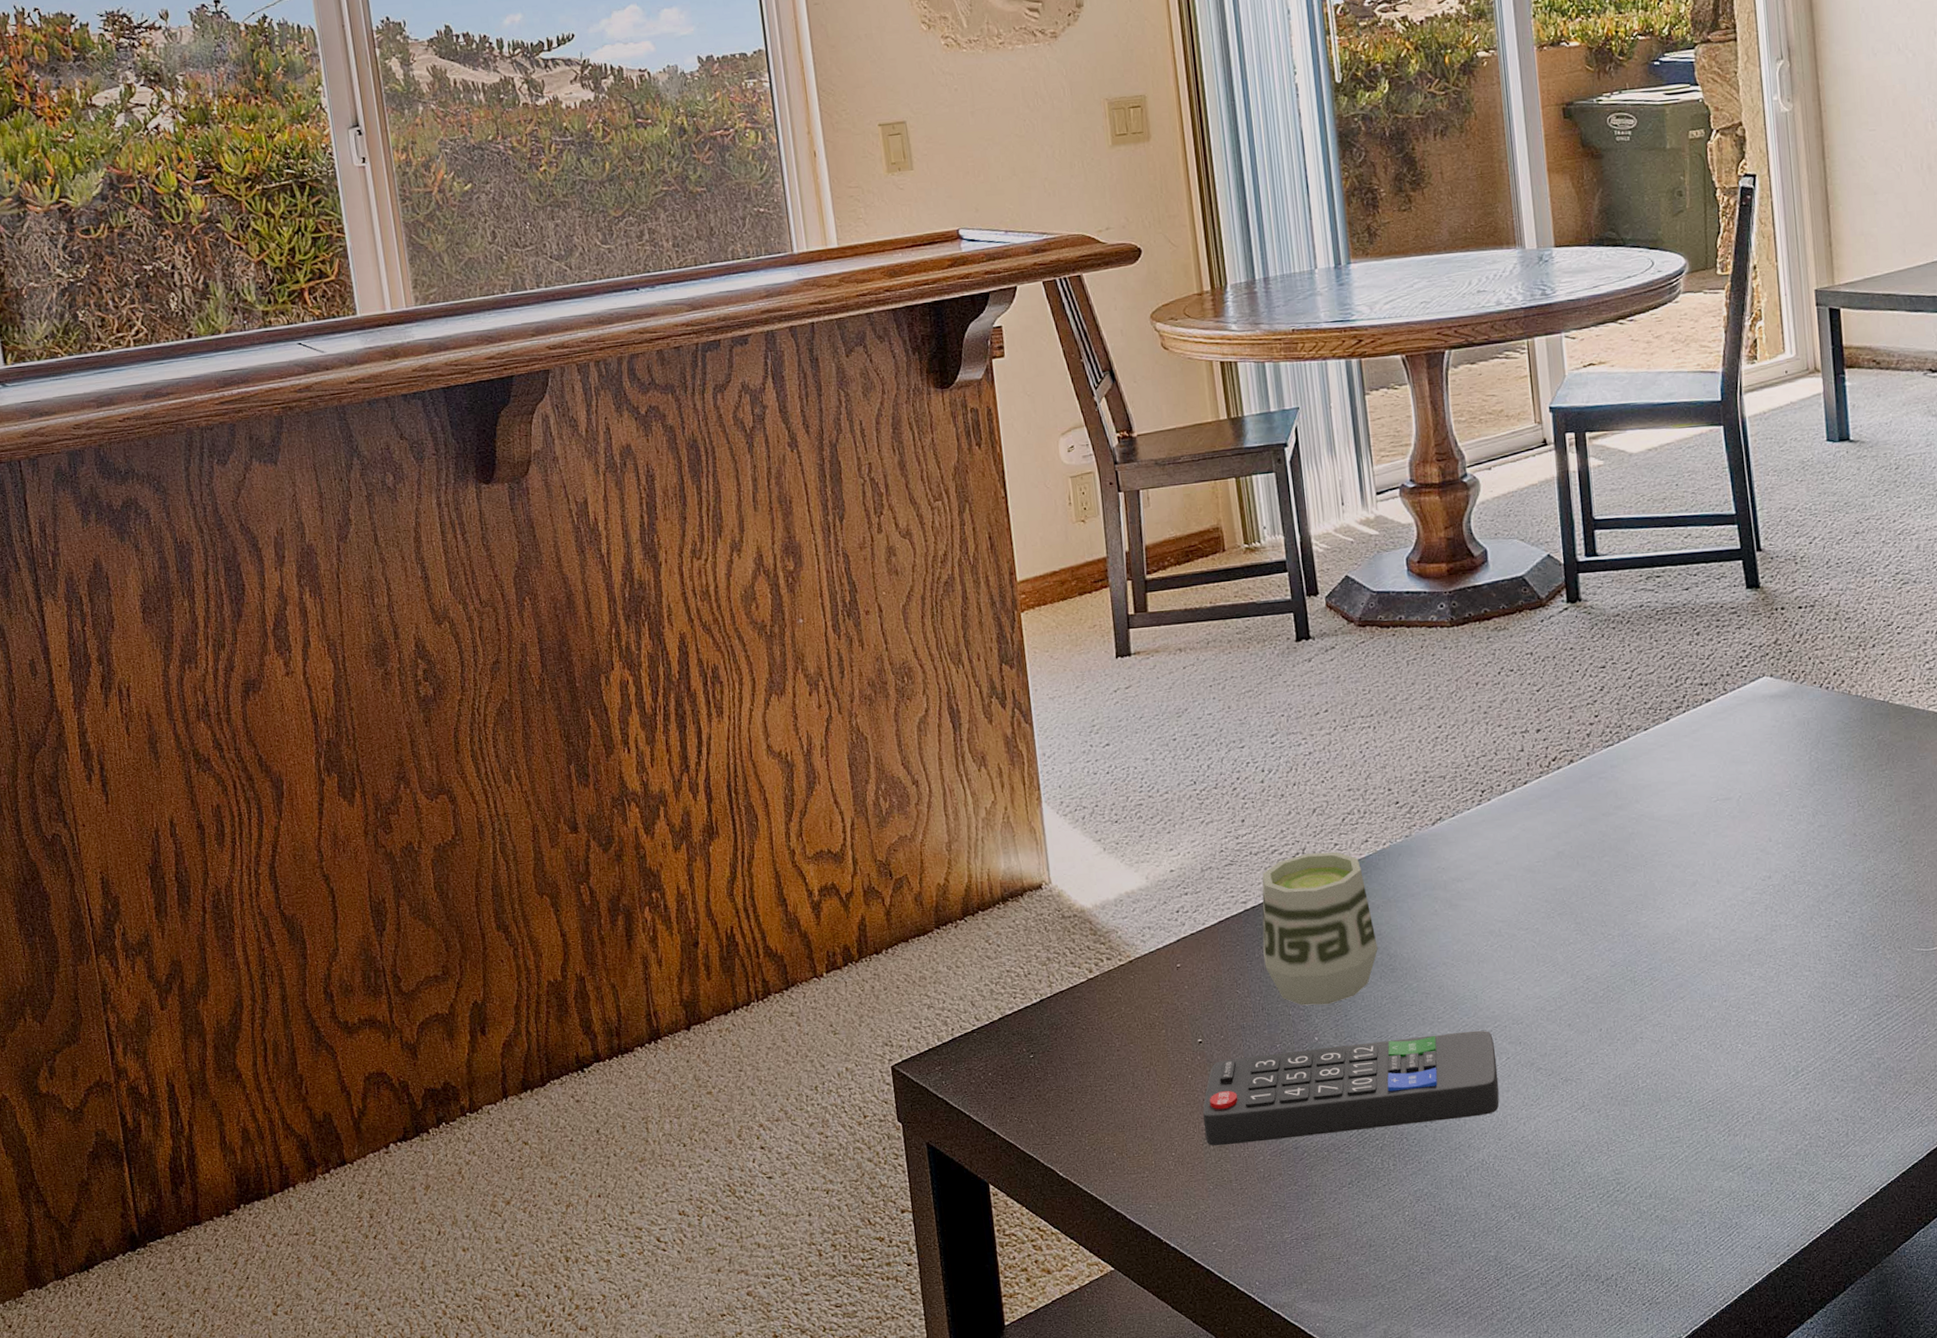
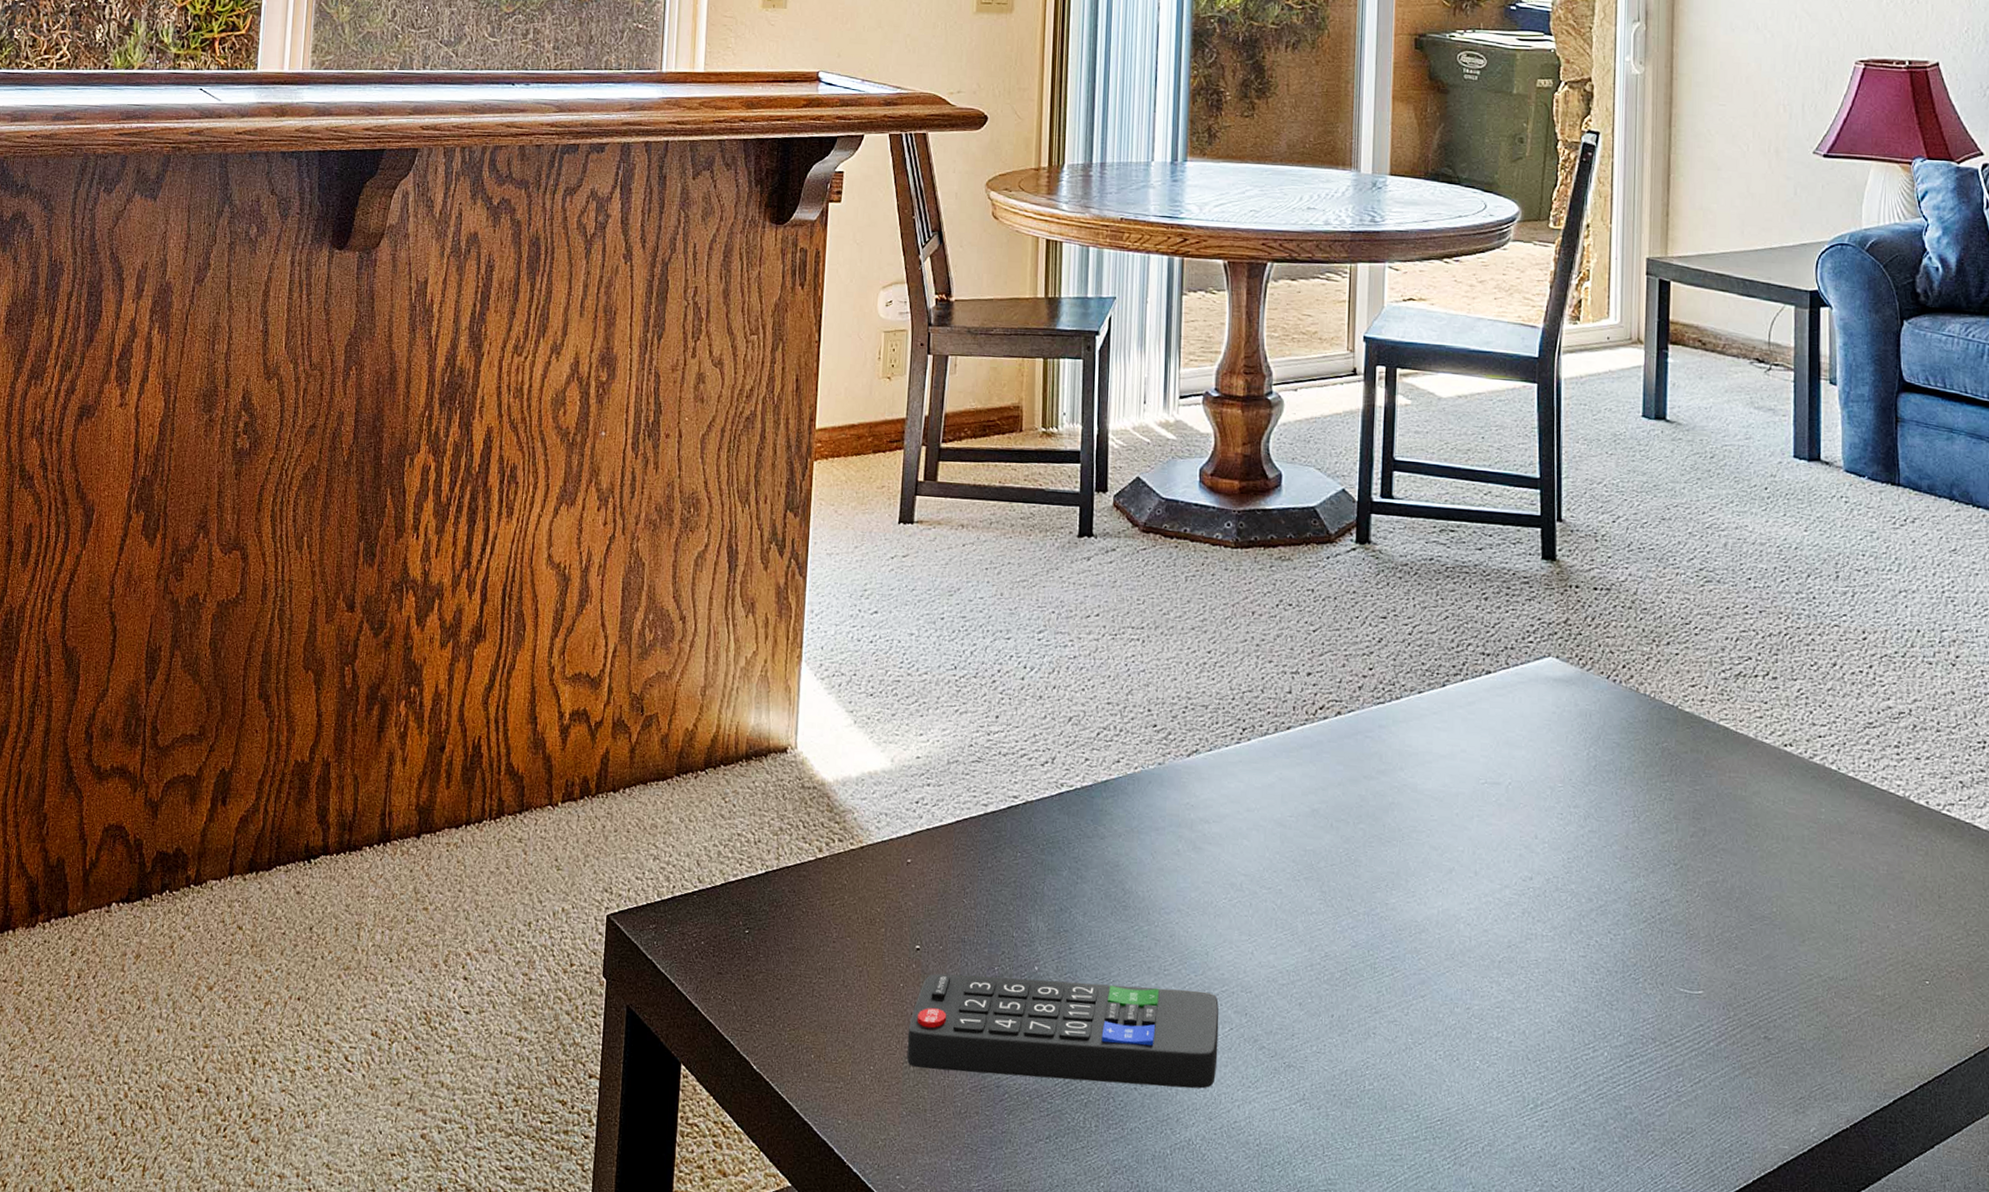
cup: present [1262,851,1378,1006] -> none [996,764,1114,933]

